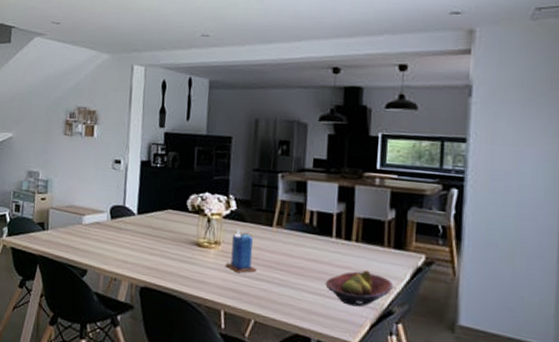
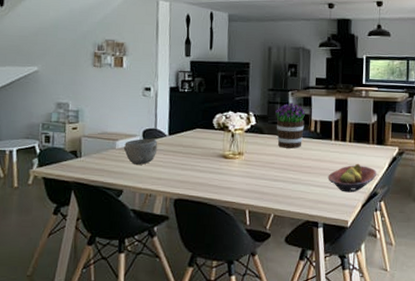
bowl: none [89,215,126,245] -> present [123,138,158,165]
candle: present [225,230,257,274] -> none [248,141,274,177]
bouquet: none [261,187,298,243] -> present [275,102,305,149]

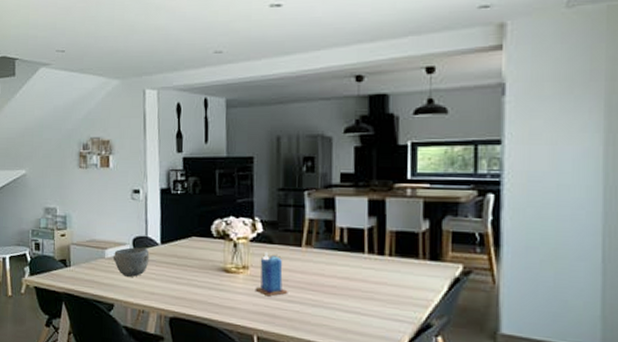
candle: none [248,141,274,177] -> present [255,252,288,297]
bouquet: present [275,102,305,149] -> none [288,205,327,263]
fruit bowl: present [328,163,377,193] -> none [360,284,431,322]

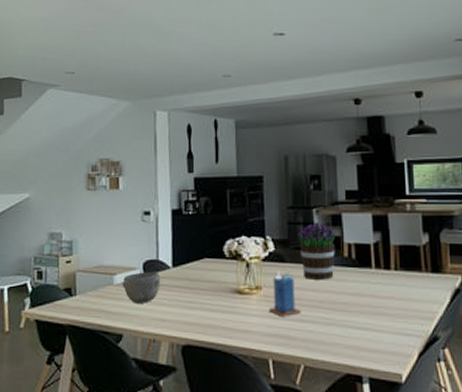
bouquet: none [288,205,327,263] -> present [298,222,335,280]

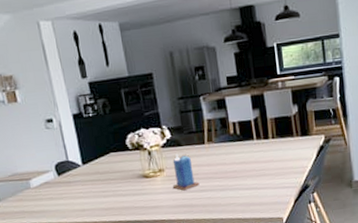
bowl: present [122,271,161,304] -> none [38,170,75,201]
bouquet: present [298,222,335,280] -> none [189,108,224,157]

